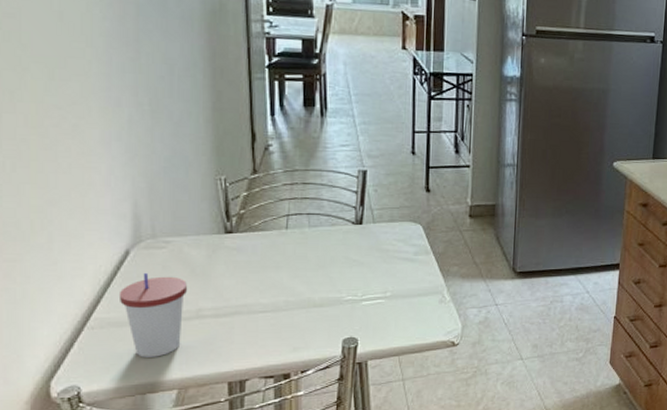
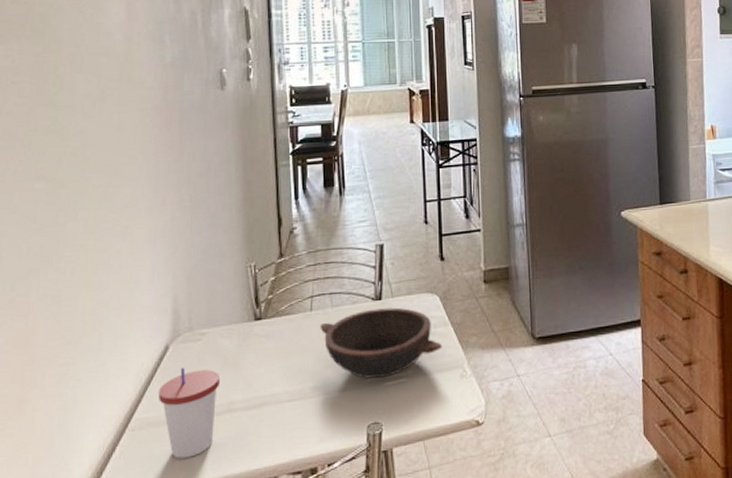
bowl: none [296,232,422,297] -> present [320,307,442,379]

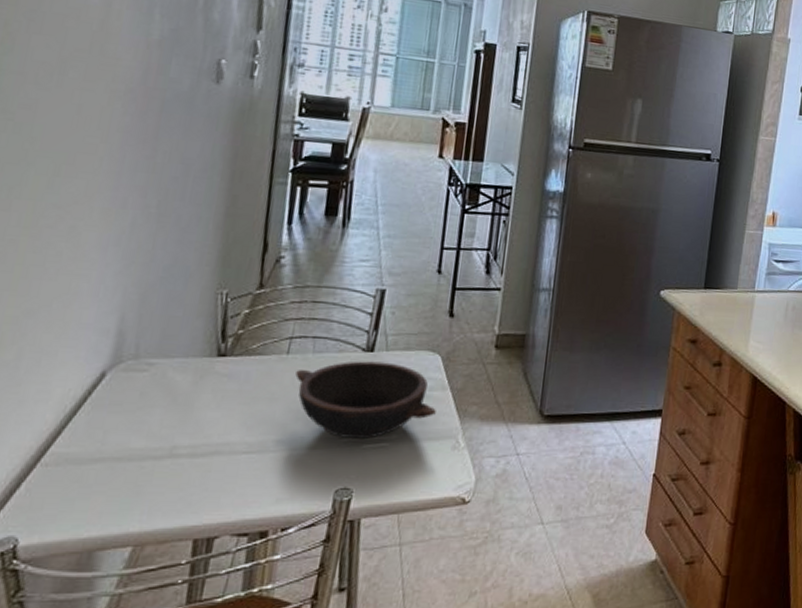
cup: present [158,367,221,459] -> none [84,399,165,504]

